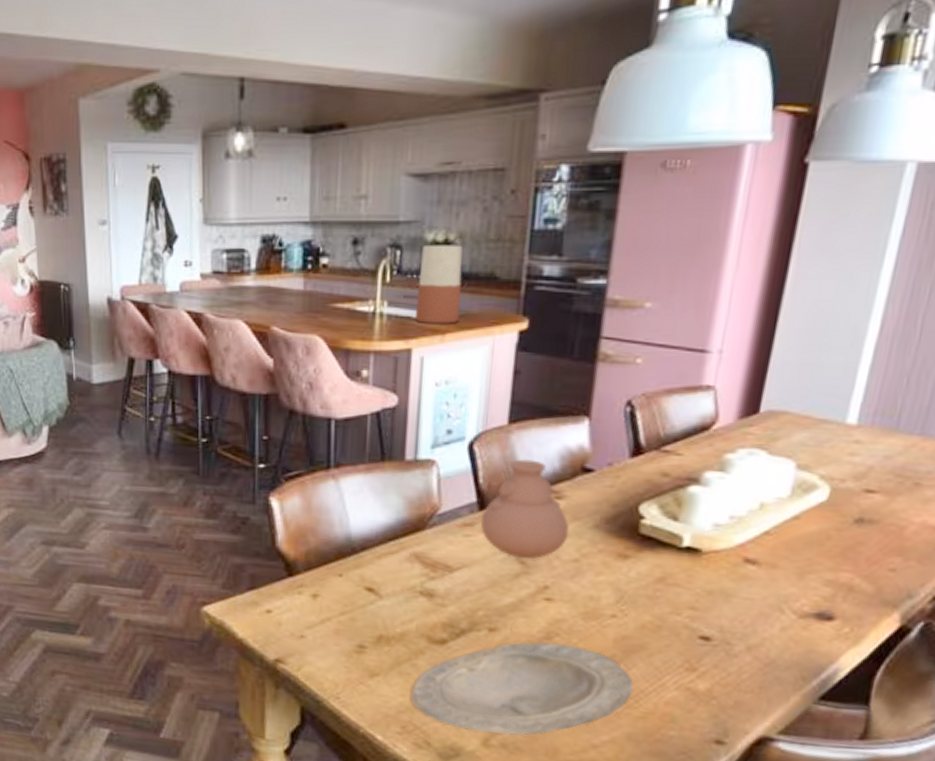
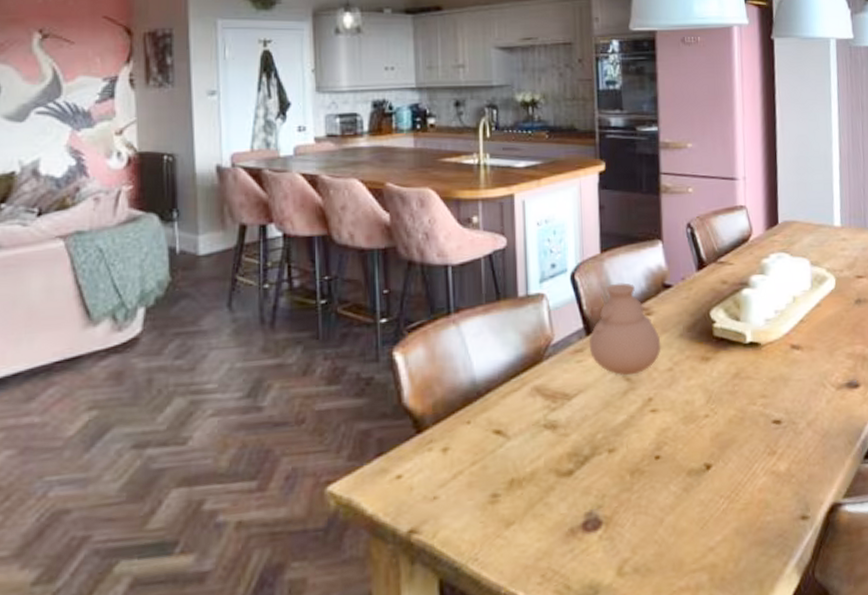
plate: present [410,641,633,736] -> none [546,451,732,563]
vase: present [414,244,463,325] -> none [513,104,551,172]

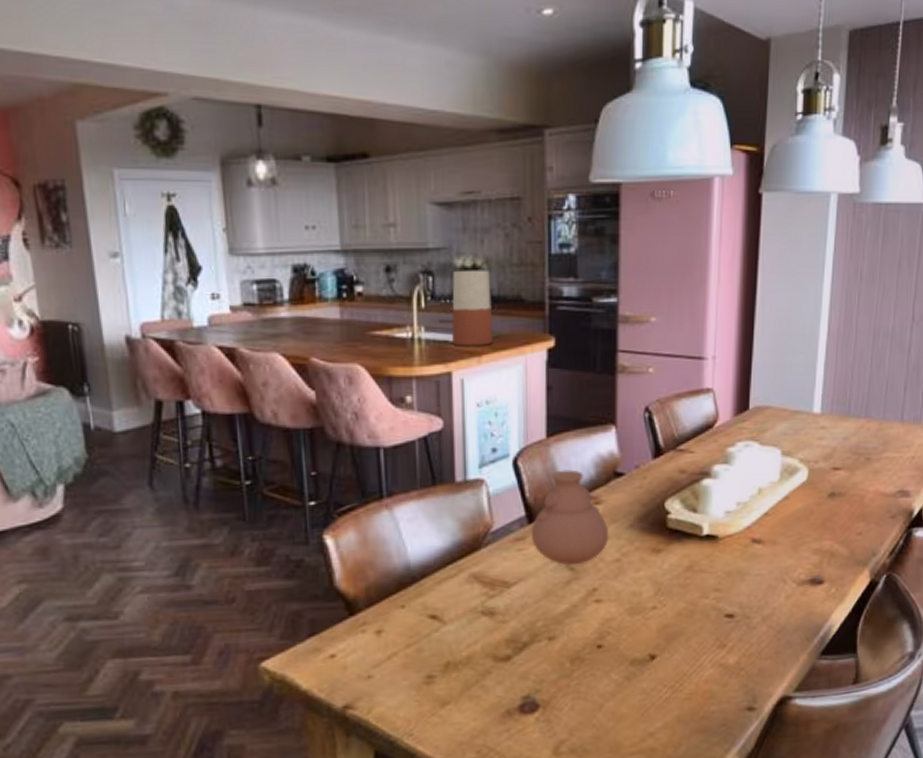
vase: none [513,104,551,172] -> present [451,270,494,348]

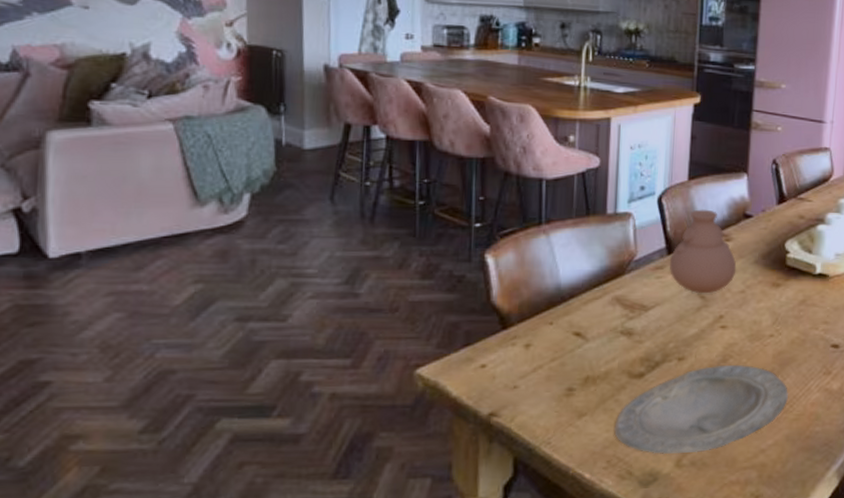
vase: present [451,270,494,348] -> none [612,31,650,99]
plate: none [482,641,677,743] -> present [614,364,788,455]

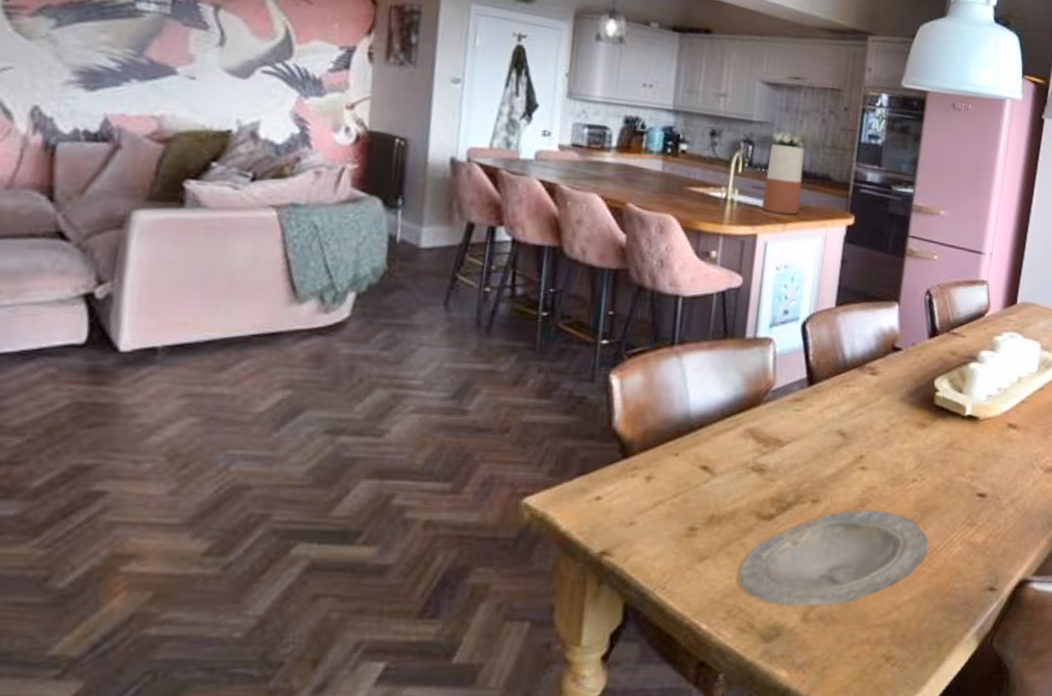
vase: none [612,31,650,99] -> present [761,143,805,216]
vase: present [669,209,737,294] -> none [808,338,882,431]

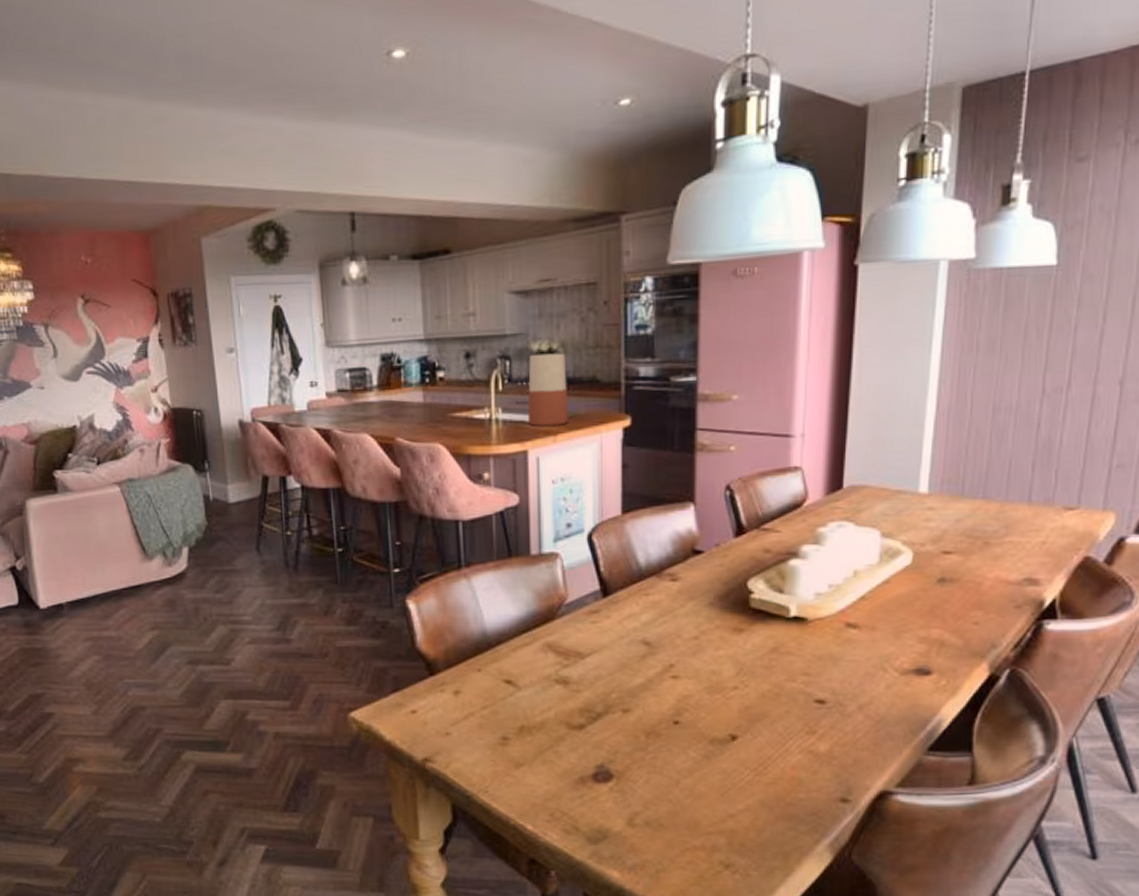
plate: present [737,510,929,607] -> none [555,718,761,813]

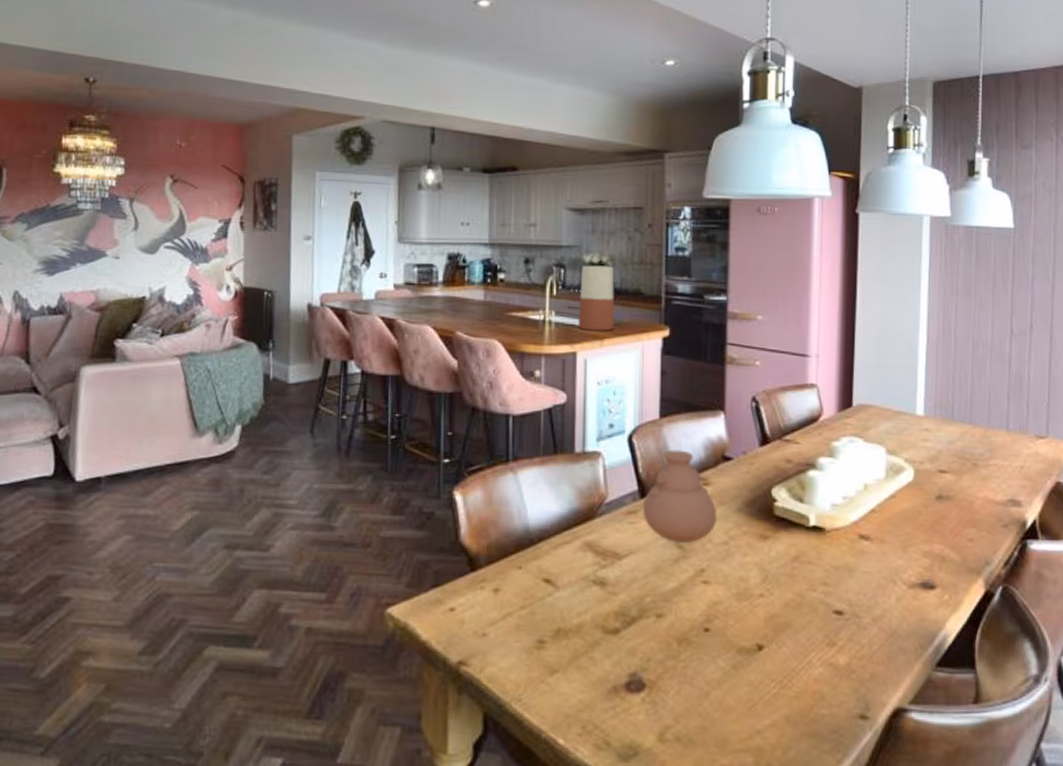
vase: none [605,546,687,640] -> present [642,449,717,544]

